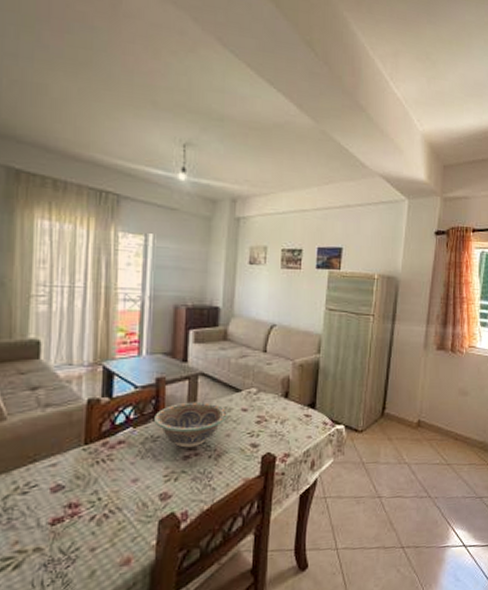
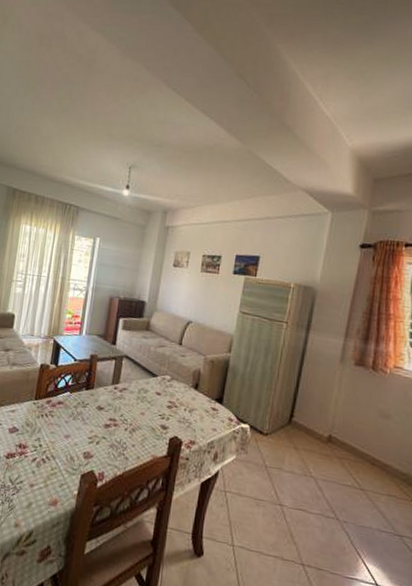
decorative bowl: present [154,401,229,448] -> none [86,378,145,419]

